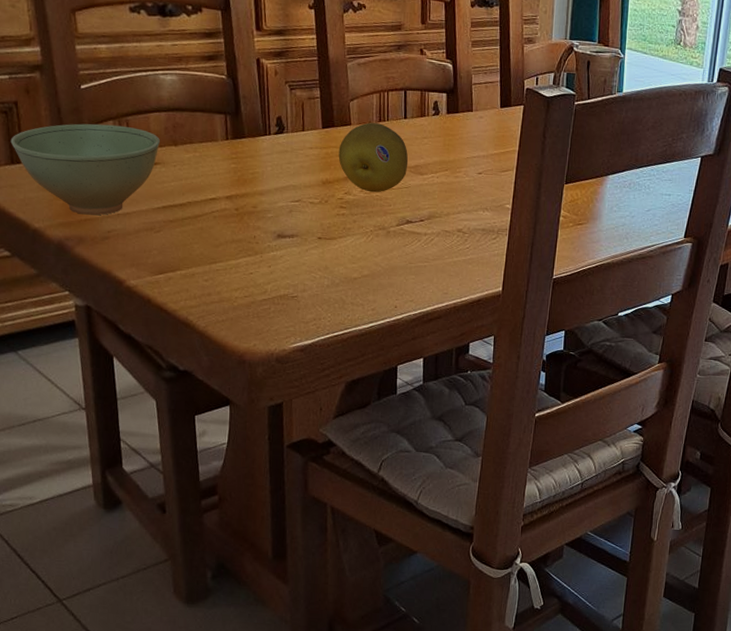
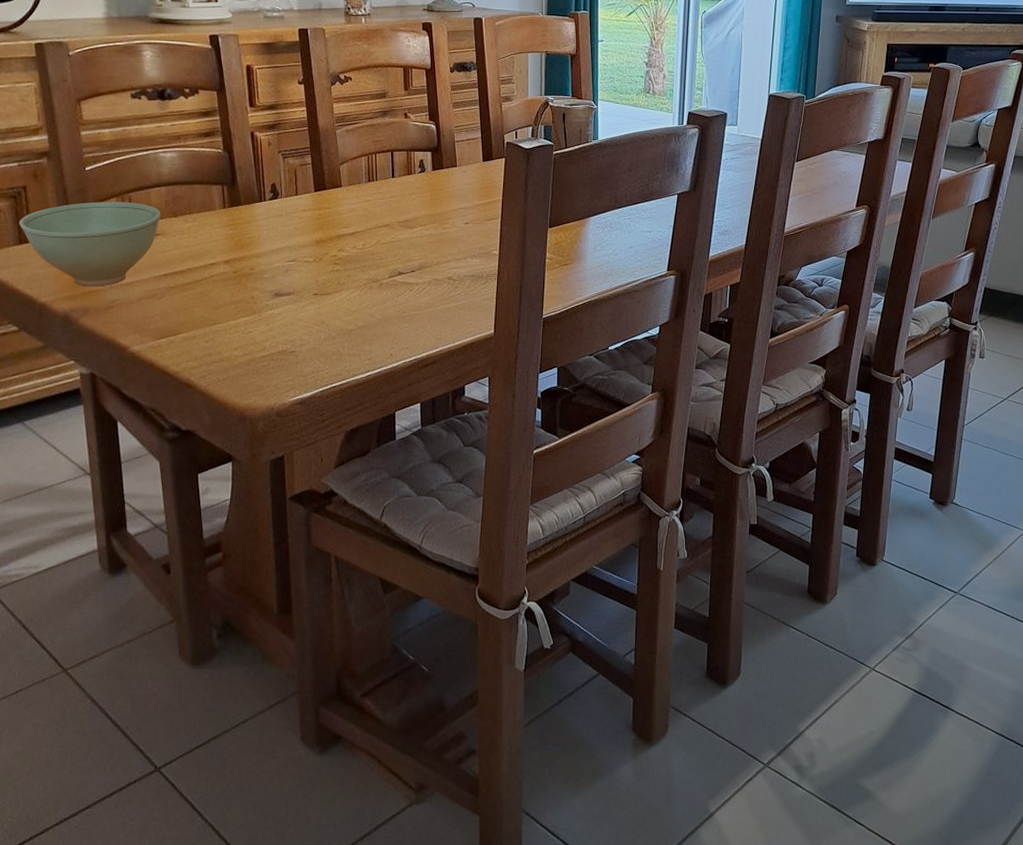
fruit: present [338,122,409,193] -> none [331,183,398,248]

